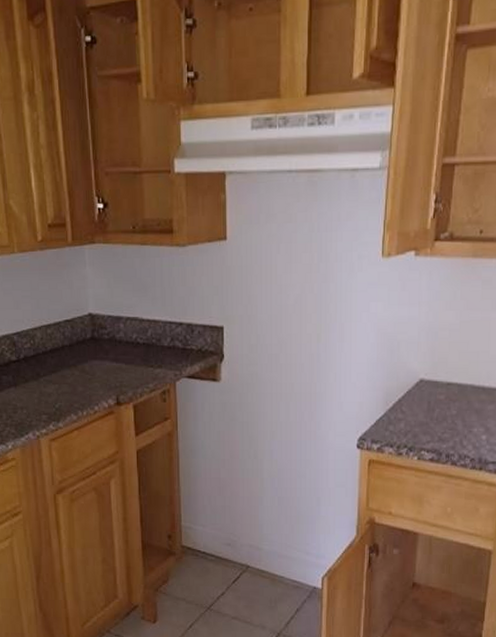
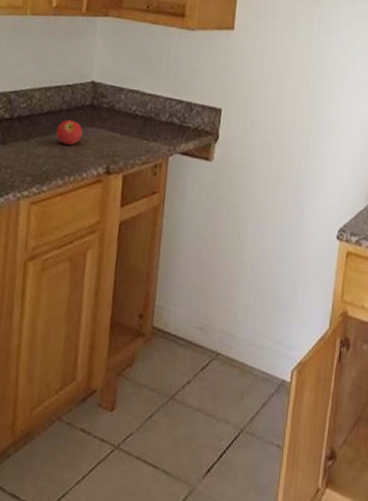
fruit: none [63,355,88,380] -> present [56,119,83,145]

